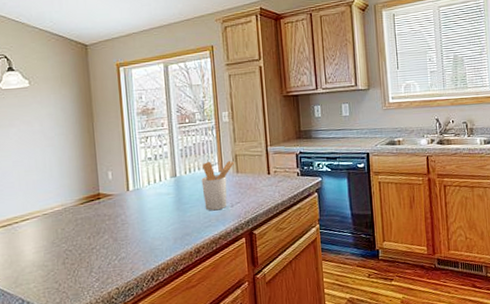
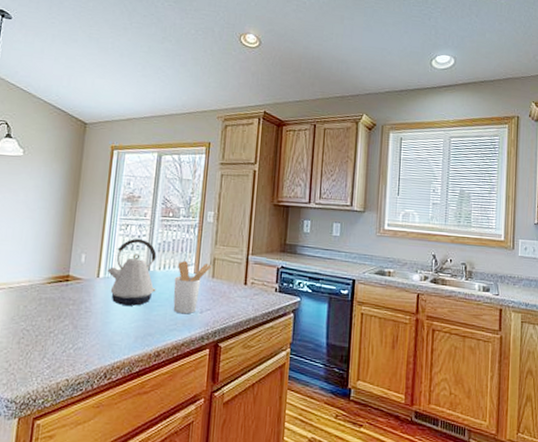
kettle: none [135,147,186,212] -> present [107,238,157,306]

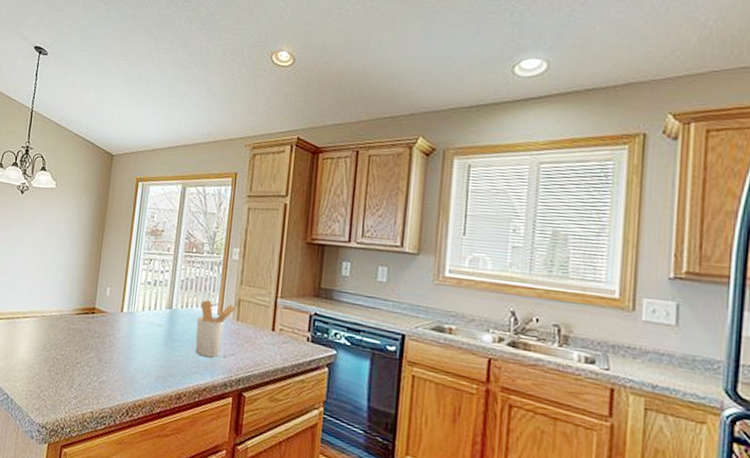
kettle: present [107,238,157,306] -> none [130,273,179,344]

